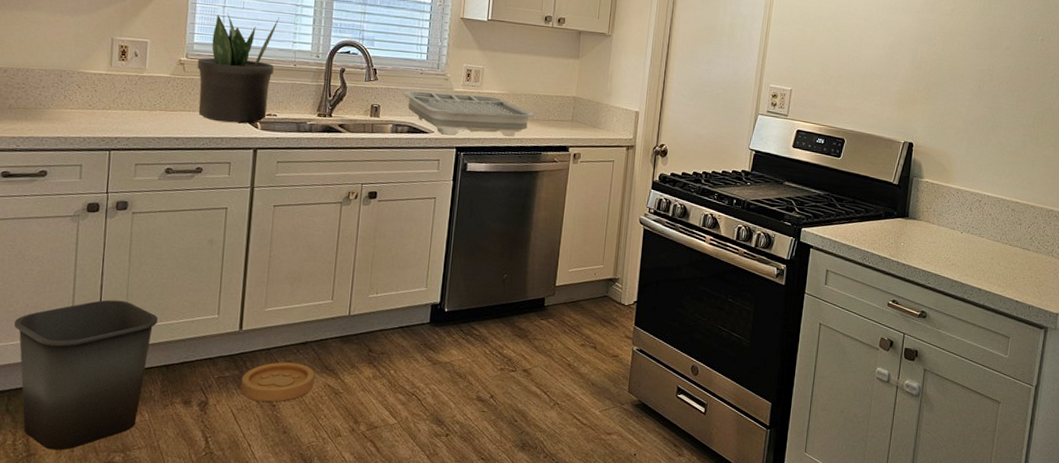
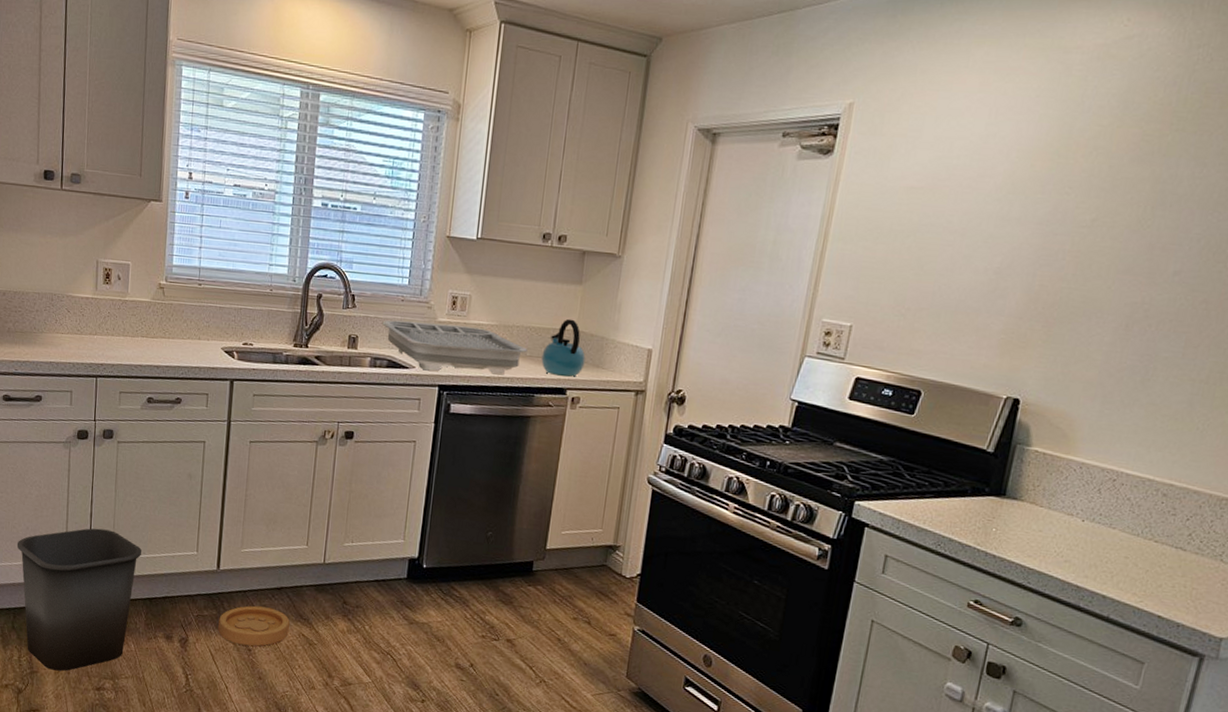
planter: present [197,13,279,124] -> none [176,233,256,353]
kettle: none [546,87,584,137] -> present [541,319,586,378]

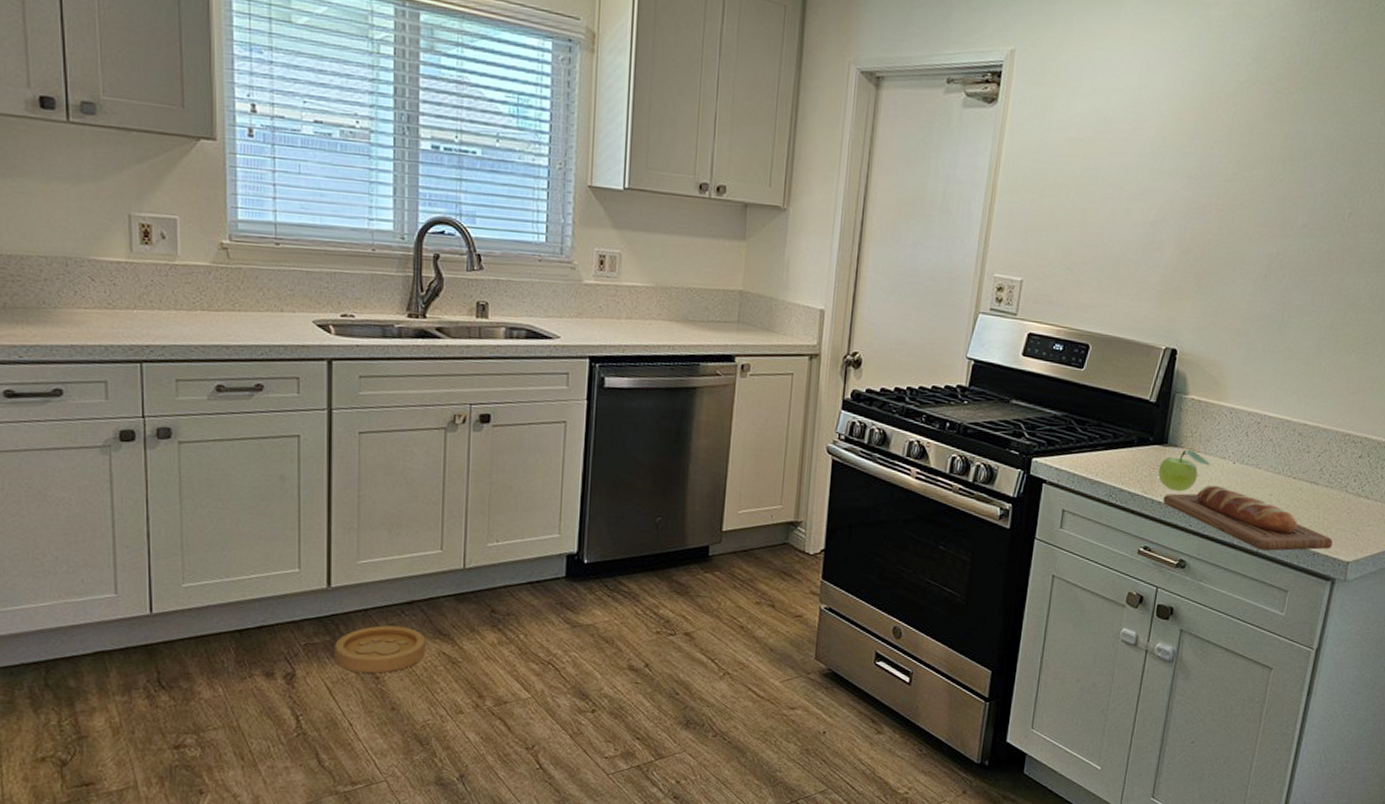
waste bin: present [16,528,141,671] -> none [42,551,223,732]
dish rack: present [382,320,528,376] -> none [517,283,689,343]
kettle: present [541,319,586,378] -> none [705,278,754,343]
fruit: none [993,502,1057,547] -> present [1158,449,1212,492]
bread loaf: none [998,542,1202,622] -> present [1163,485,1333,551]

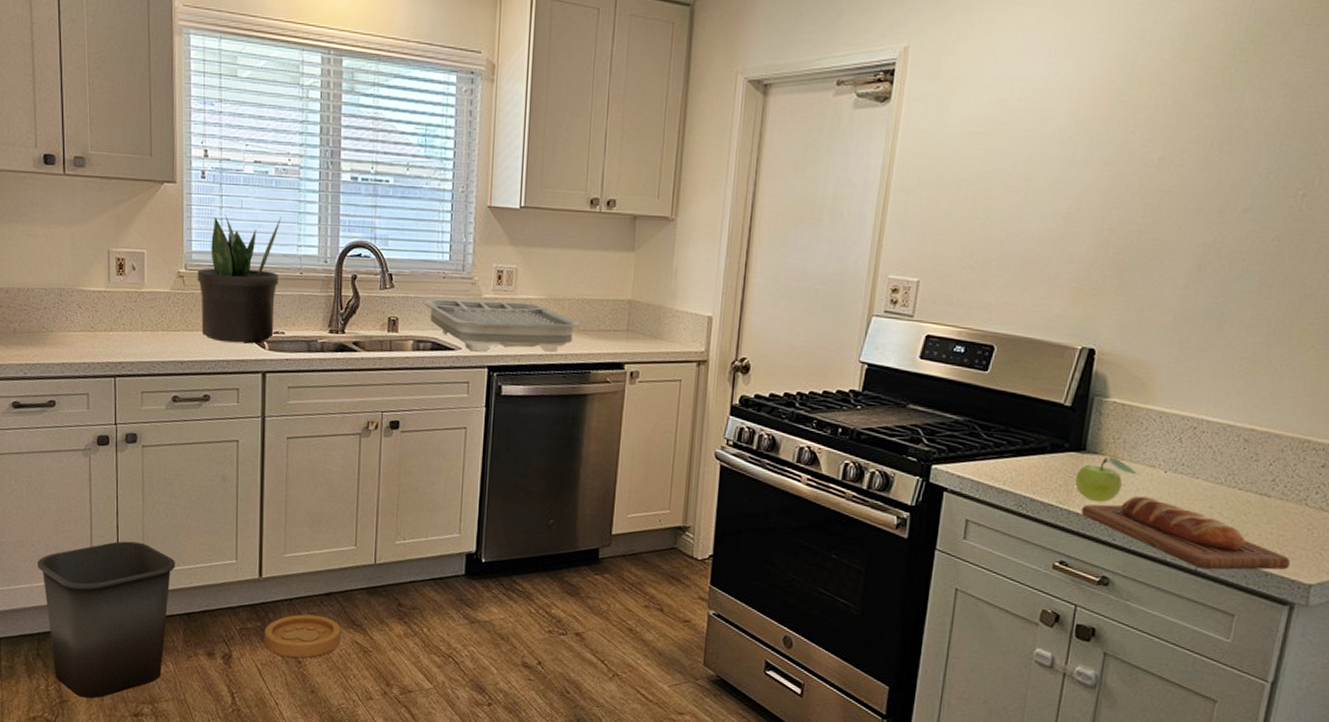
waste bin: none [42,551,223,732] -> present [37,541,175,698]
planter: none [245,180,348,327] -> present [197,215,281,344]
dish rack: none [517,283,689,343] -> present [423,299,581,353]

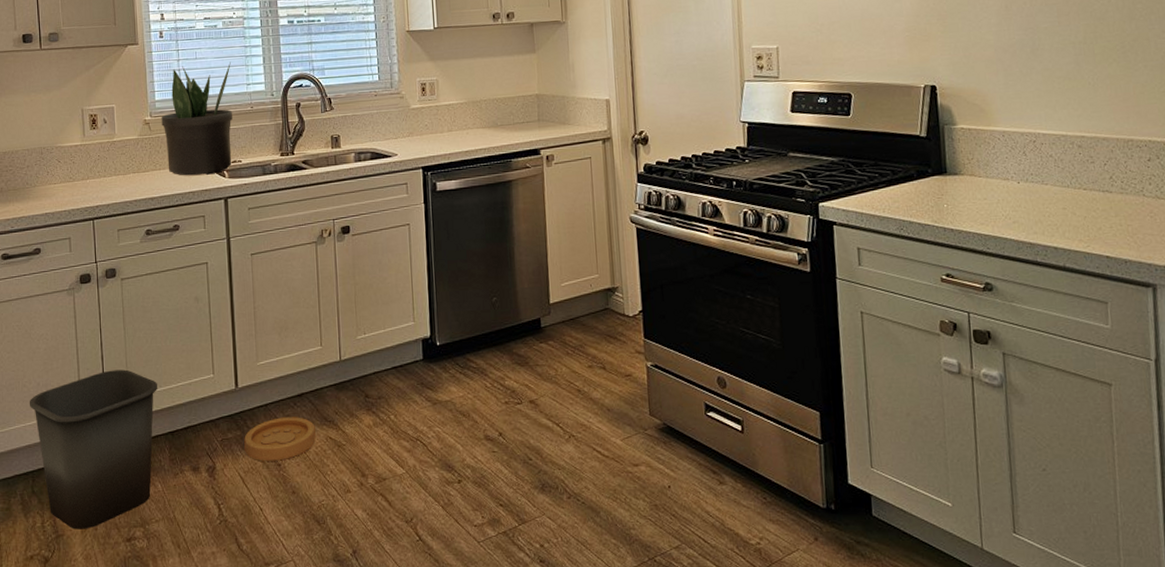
dish rack: present [423,299,581,353] -> none [360,108,498,156]
fruit: present [1075,456,1139,503] -> none [943,175,997,217]
bread loaf: present [1081,496,1290,570] -> none [955,207,1143,265]

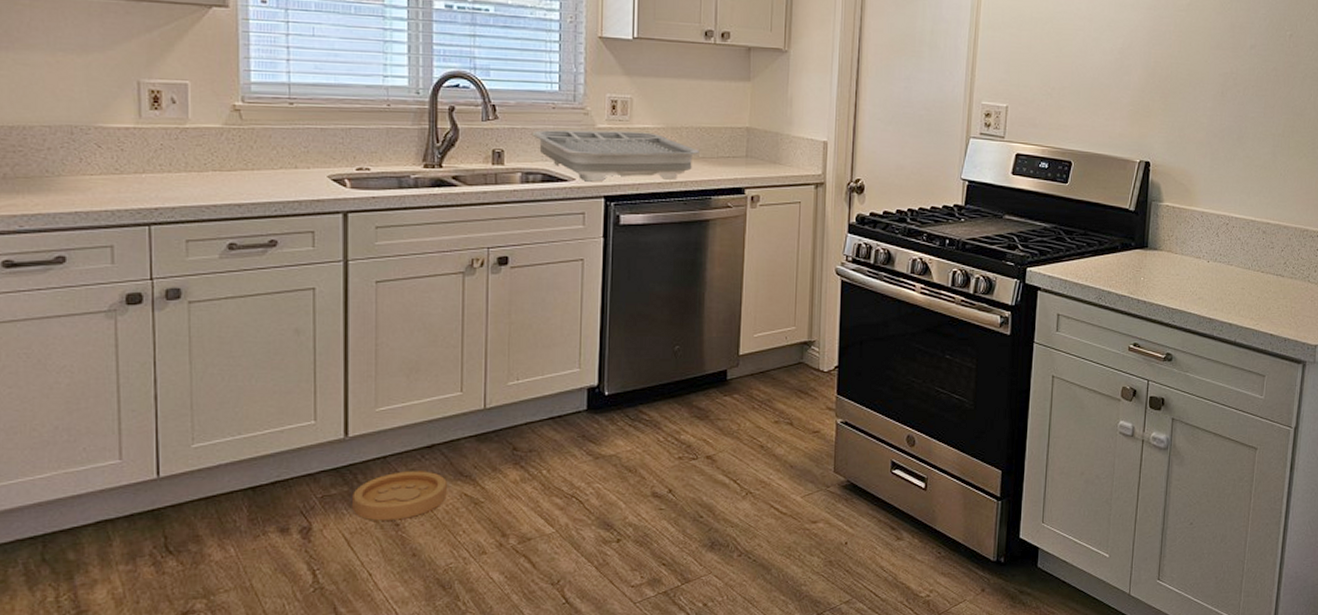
waste bin: present [29,369,157,530] -> none [40,412,235,604]
planter: present [161,61,232,176] -> none [258,43,363,182]
dish rack: none [360,108,498,156] -> present [531,129,699,182]

